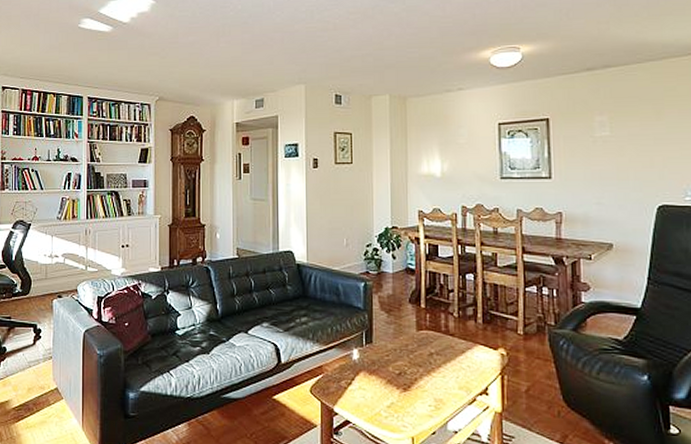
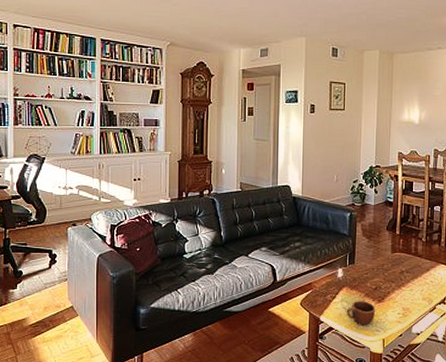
mug: none [365,388,401,420] -> present [346,301,376,326]

